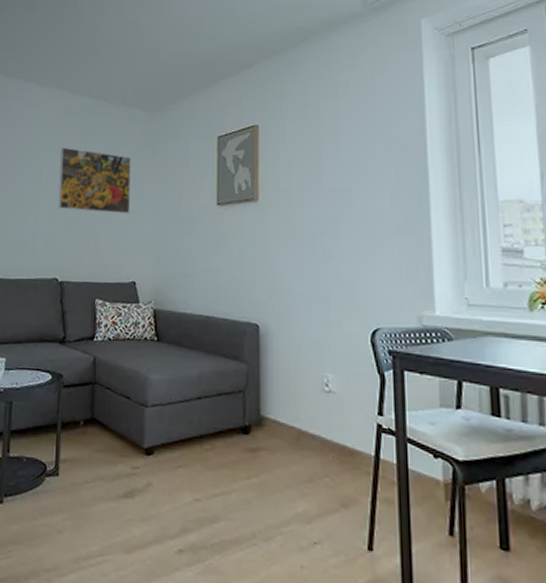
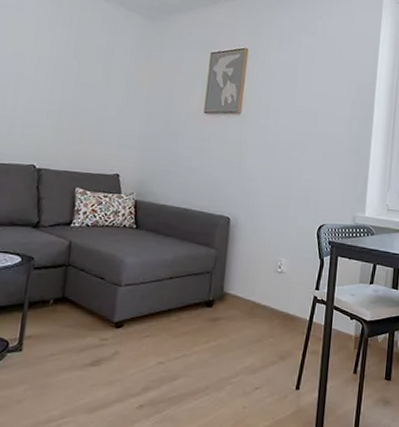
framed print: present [57,147,131,214] -> none [41,36,125,111]

